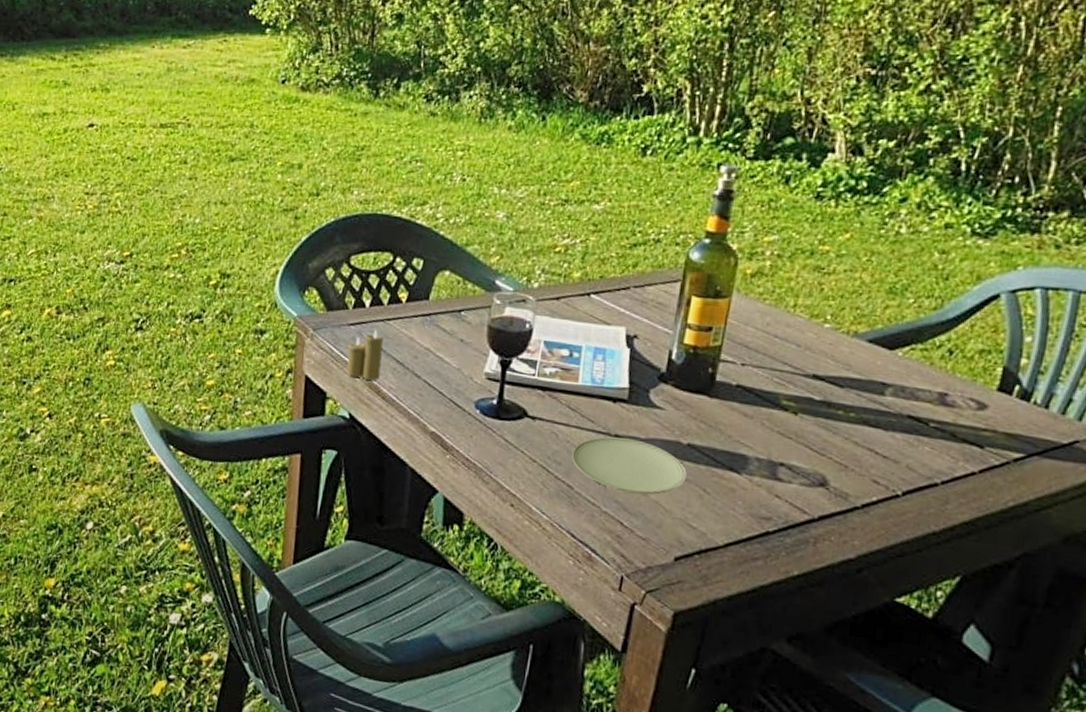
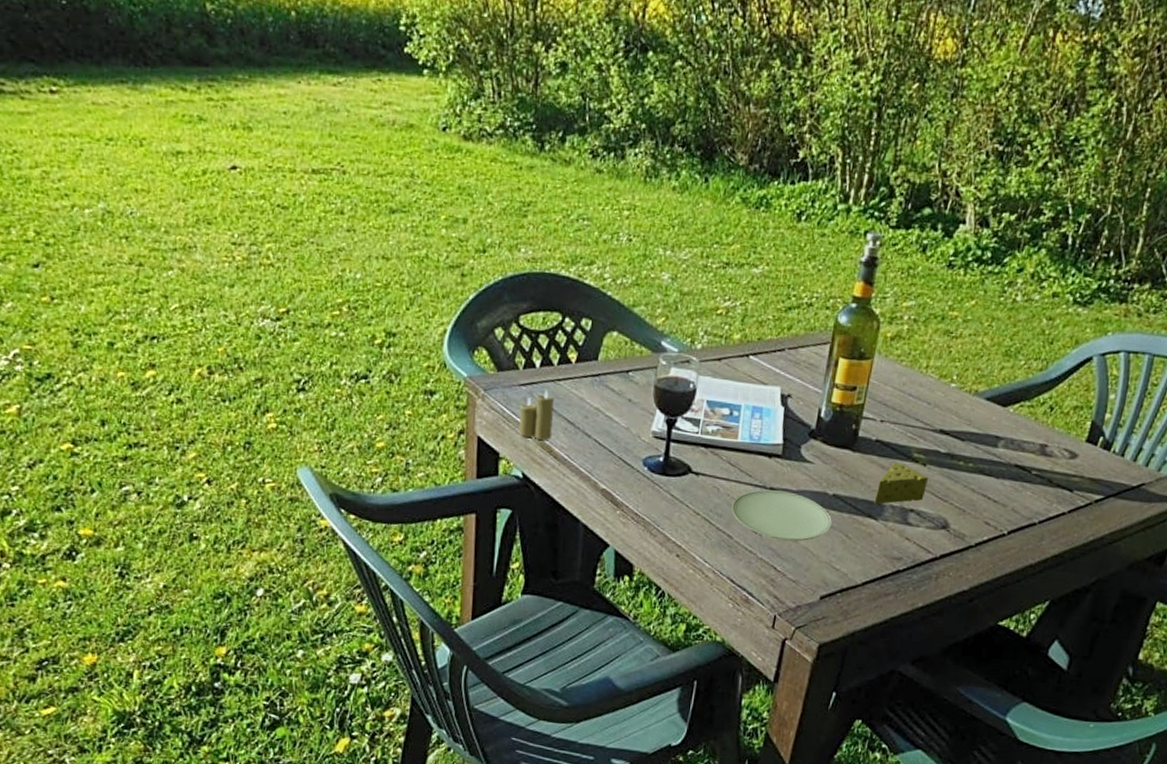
cheese: none [736,410,800,457] -> present [874,462,928,505]

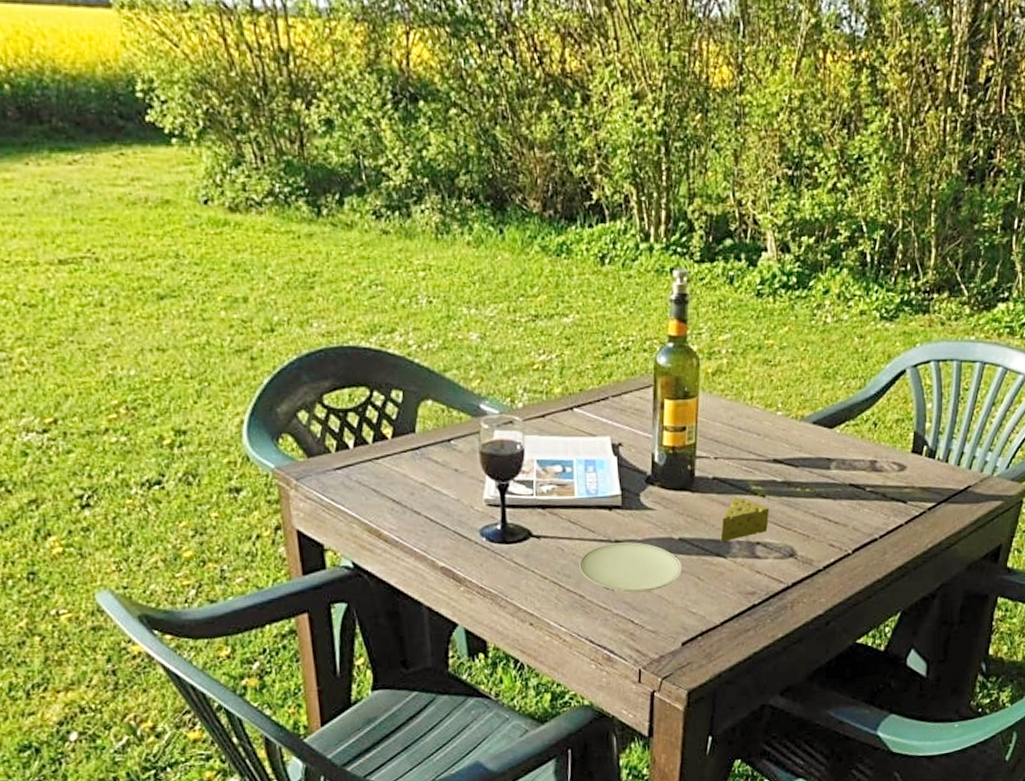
candle: present [519,391,554,441] -> none [338,472,378,526]

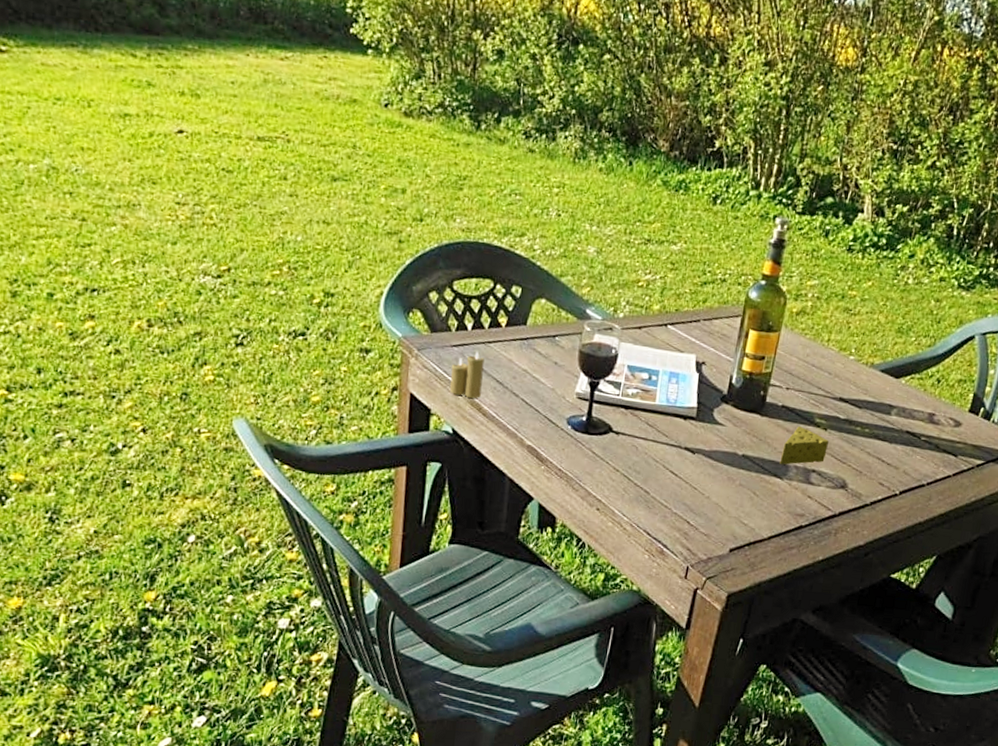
candle: none [338,472,378,526] -> present [450,352,484,399]
plate: present [579,542,682,593] -> none [649,449,741,498]

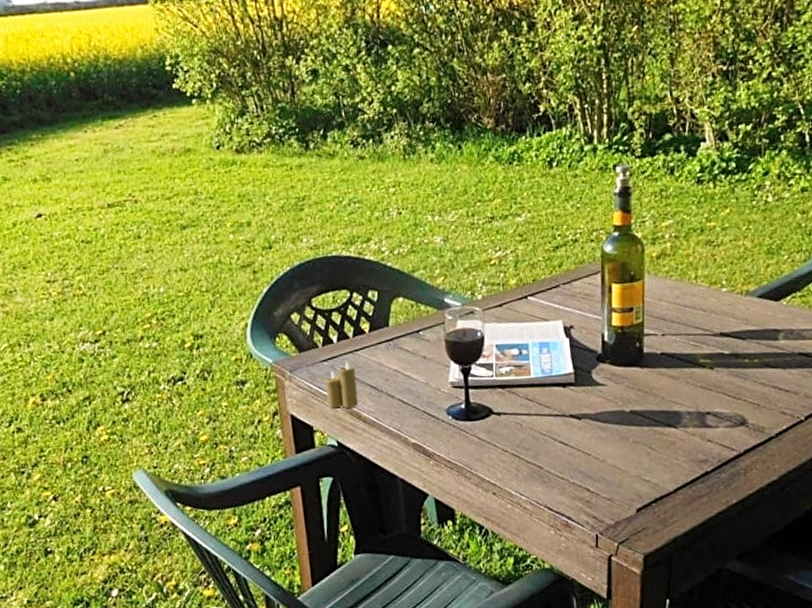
cheese: present [779,426,829,465] -> none [670,371,718,414]

